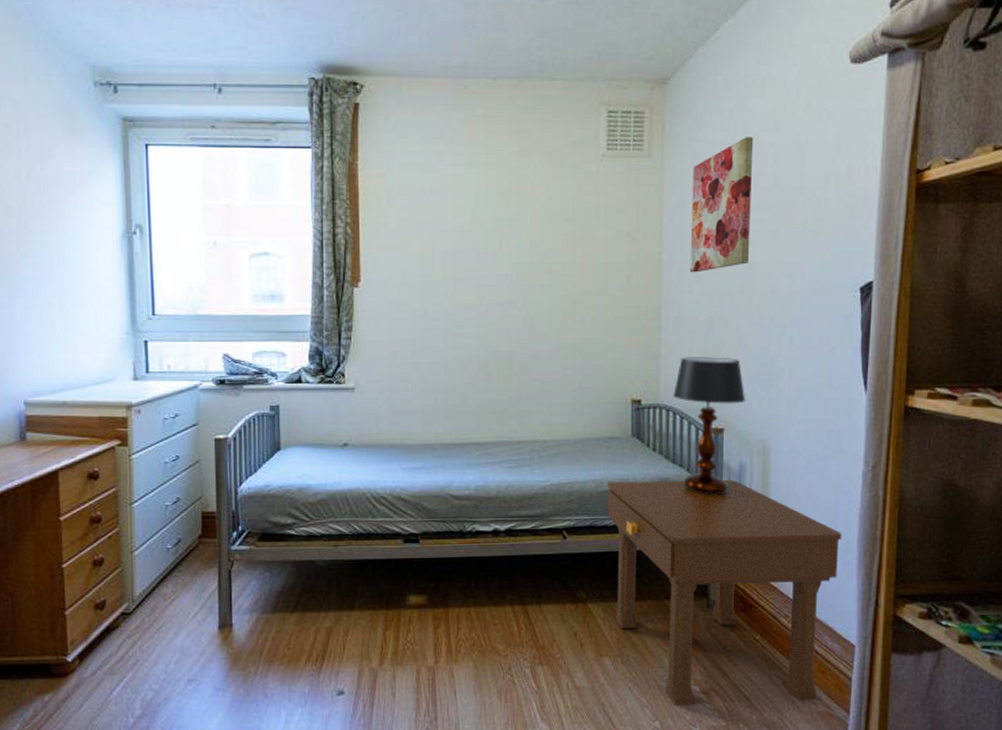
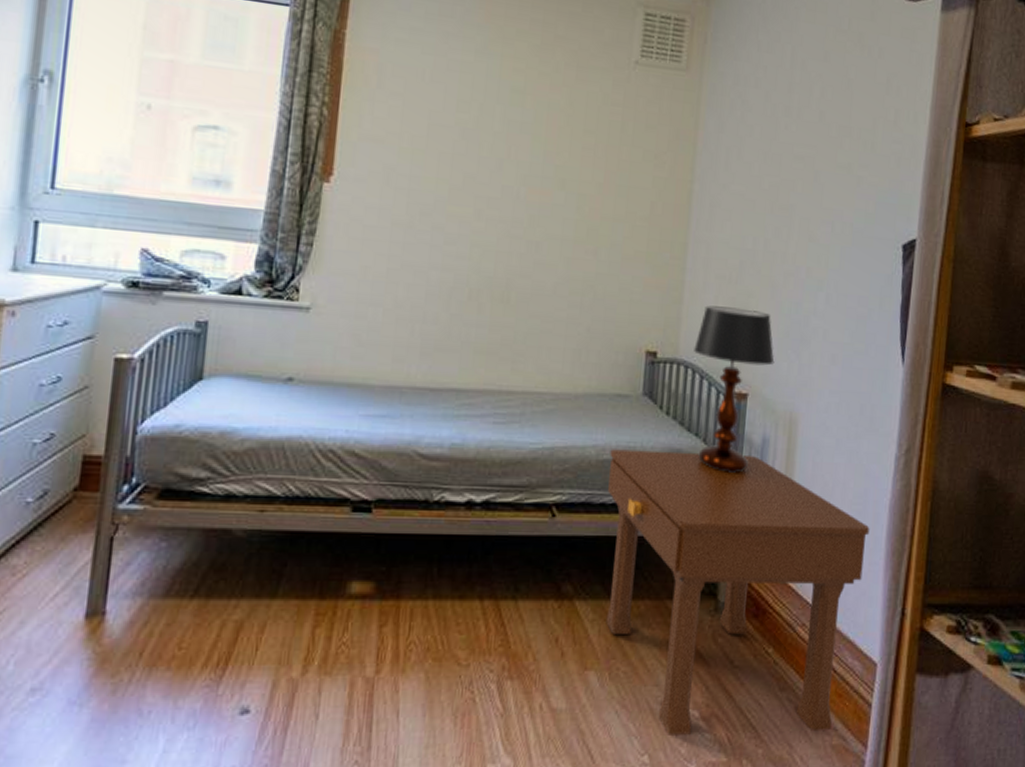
wall art: present [690,137,754,273] -> none [722,63,801,210]

